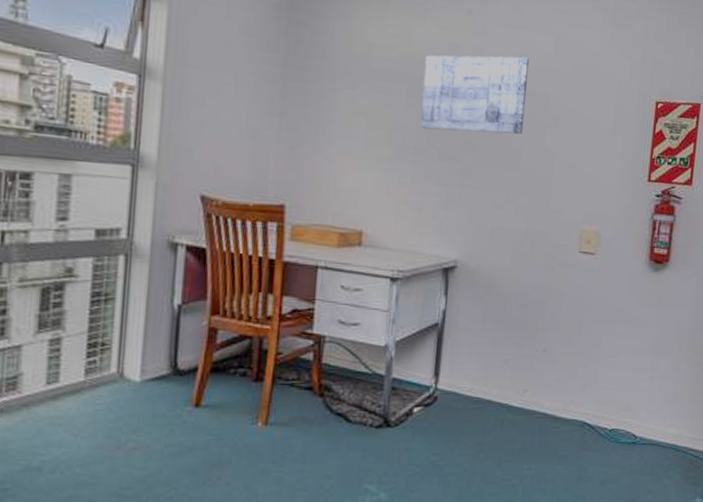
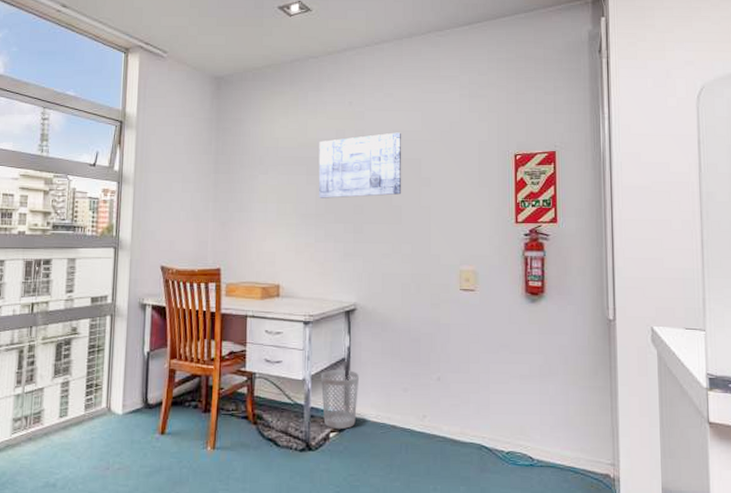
wastebasket: none [407,335,455,403] -> present [320,369,360,429]

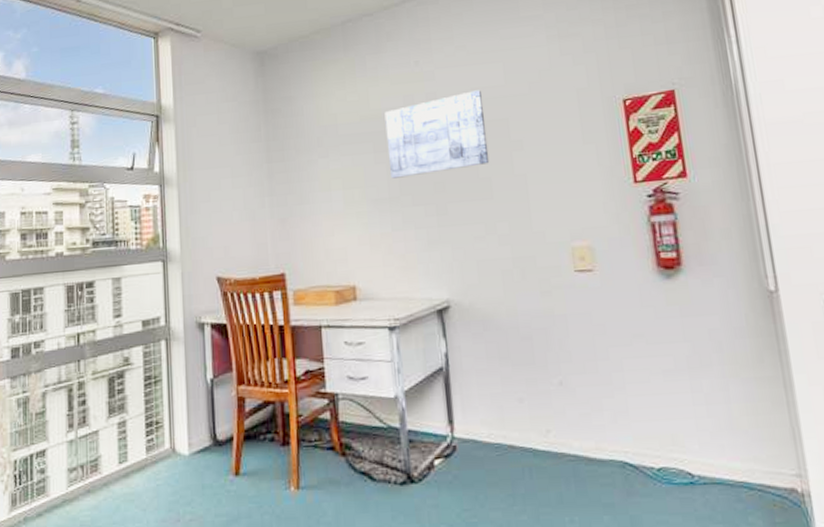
wastebasket: present [320,369,360,429] -> none [415,381,464,454]

